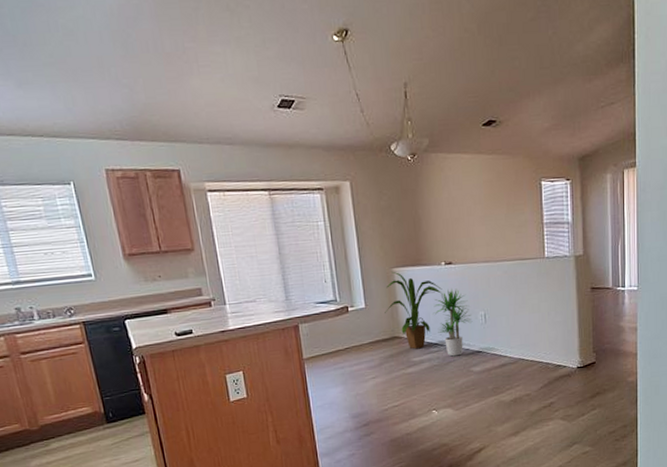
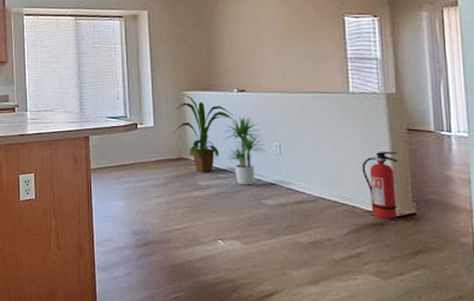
fire extinguisher: none [554,309,583,371] -> present [362,151,398,219]

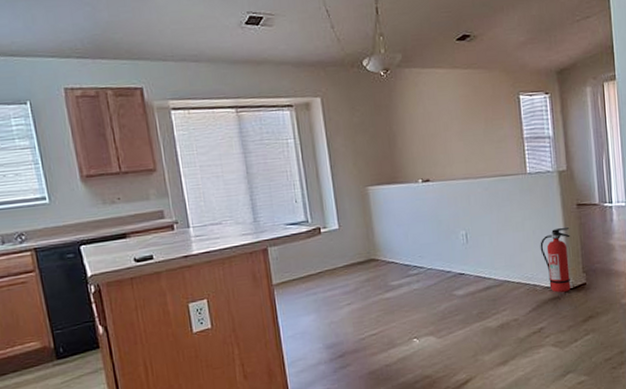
house plant: present [173,94,234,173] -> none [359,189,420,273]
potted plant: present [223,116,266,186] -> none [411,207,454,280]

